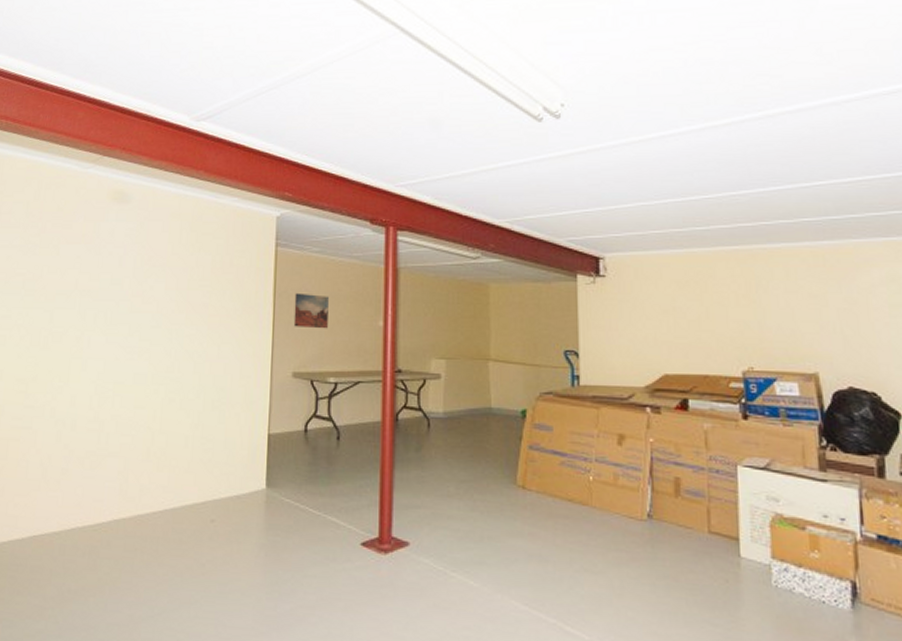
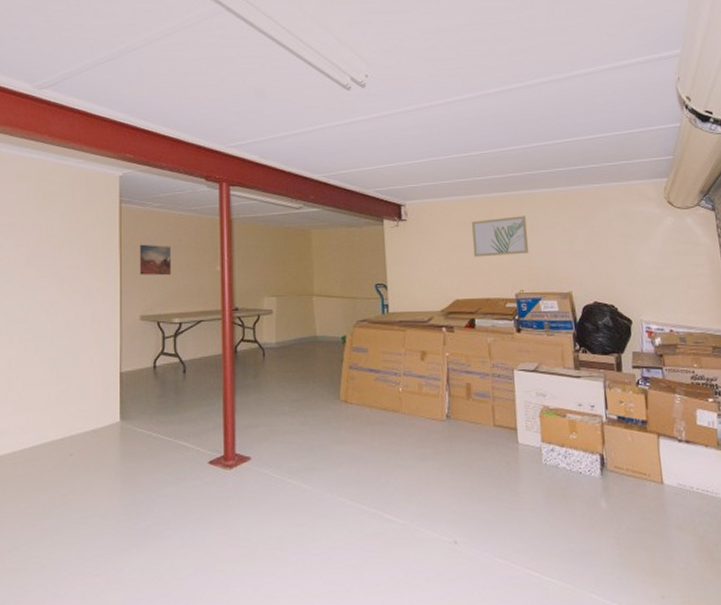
wall art: none [687,276,762,325] -> present [472,216,528,257]

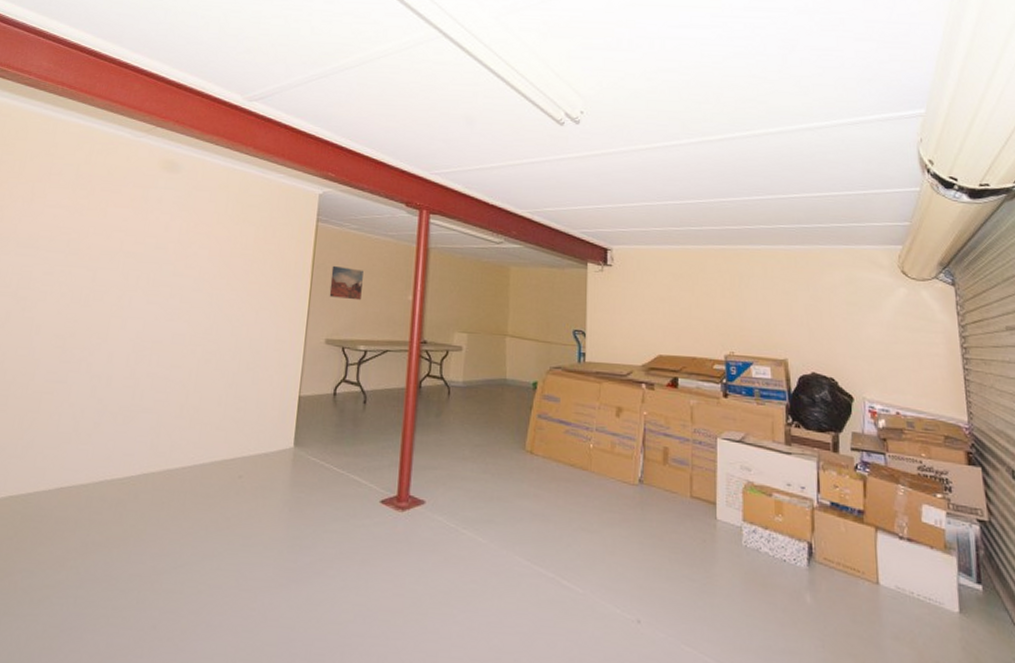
wall art: present [472,216,528,257] -> none [681,271,743,314]

